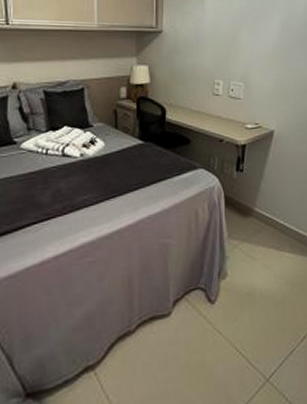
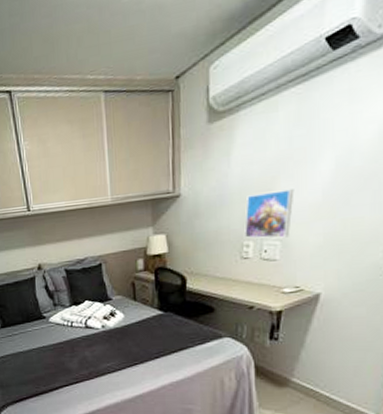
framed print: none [215,39,253,80] -> present [244,189,294,239]

